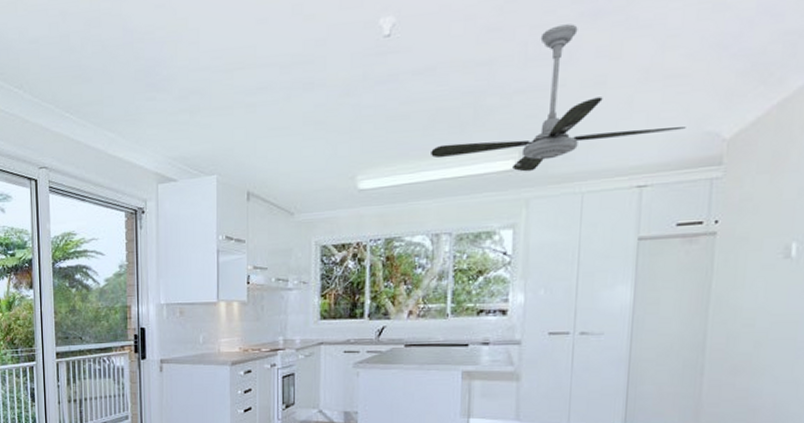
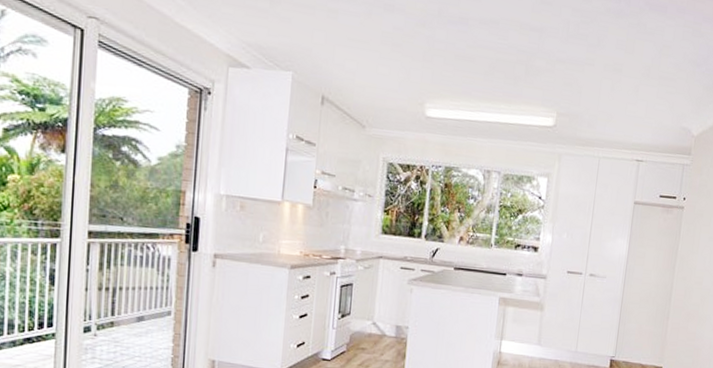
ceiling fan: present [431,24,686,172] -> none [489,14,670,131]

